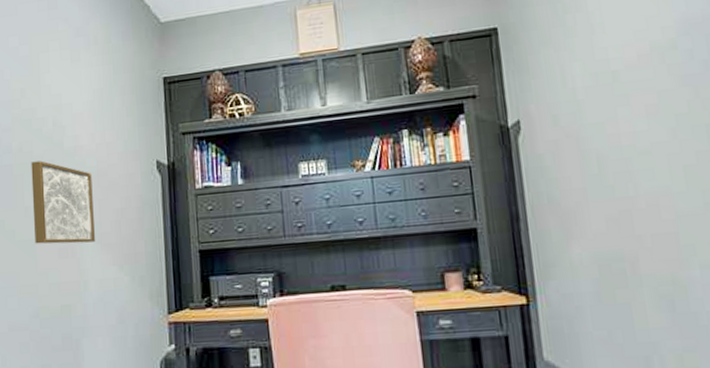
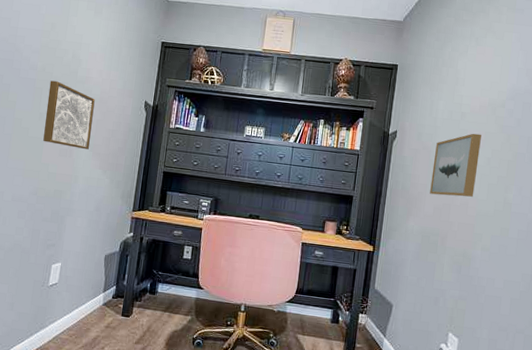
wall art: none [584,96,665,201] -> present [430,133,482,197]

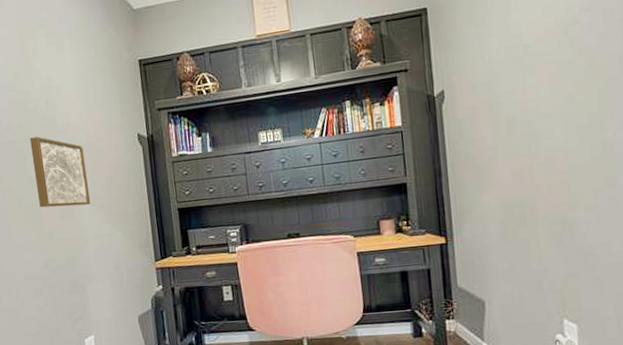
wall art: present [430,133,482,197] -> none [498,66,561,157]

